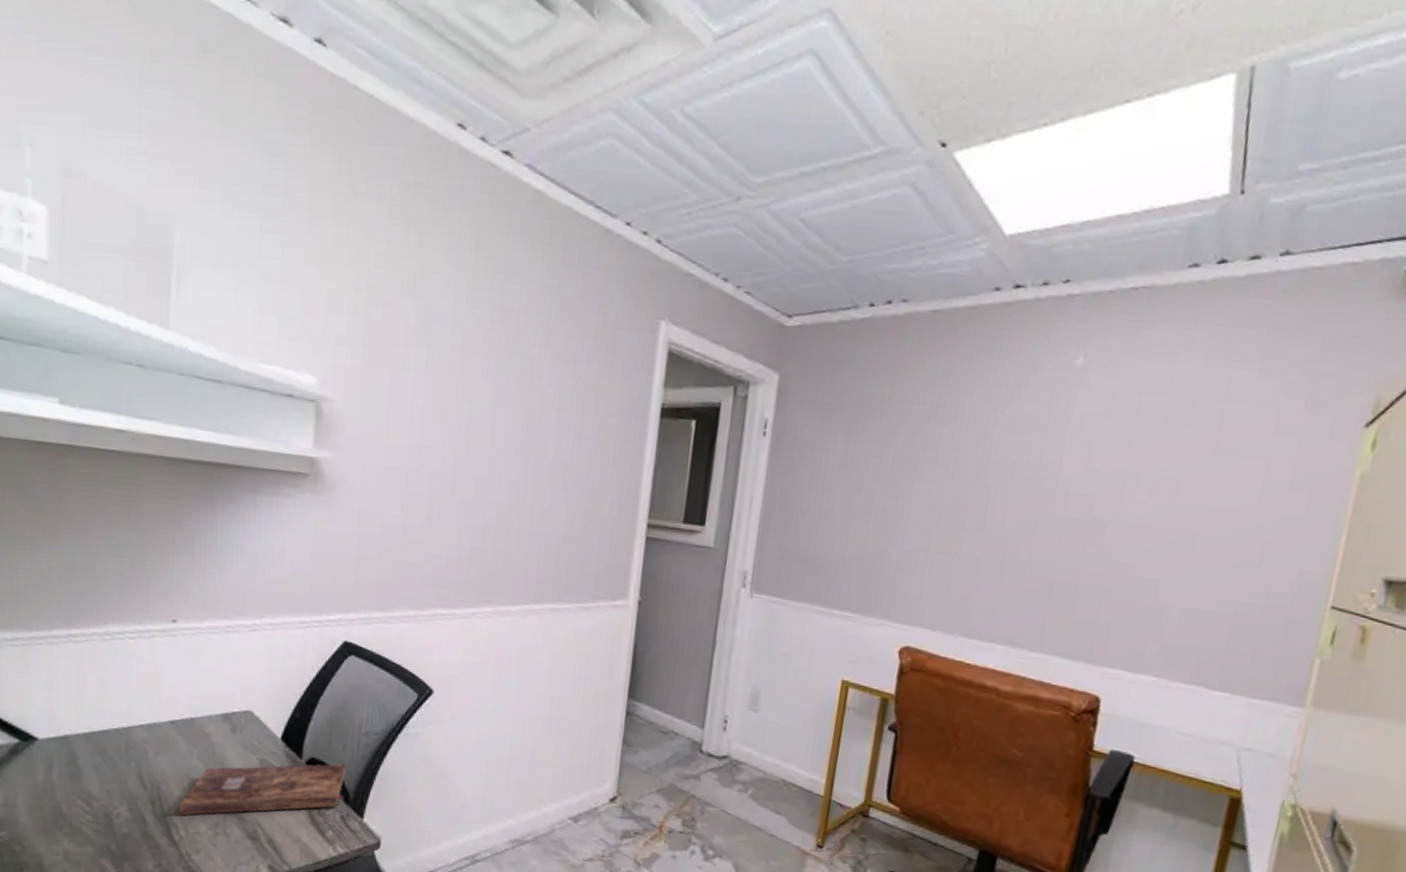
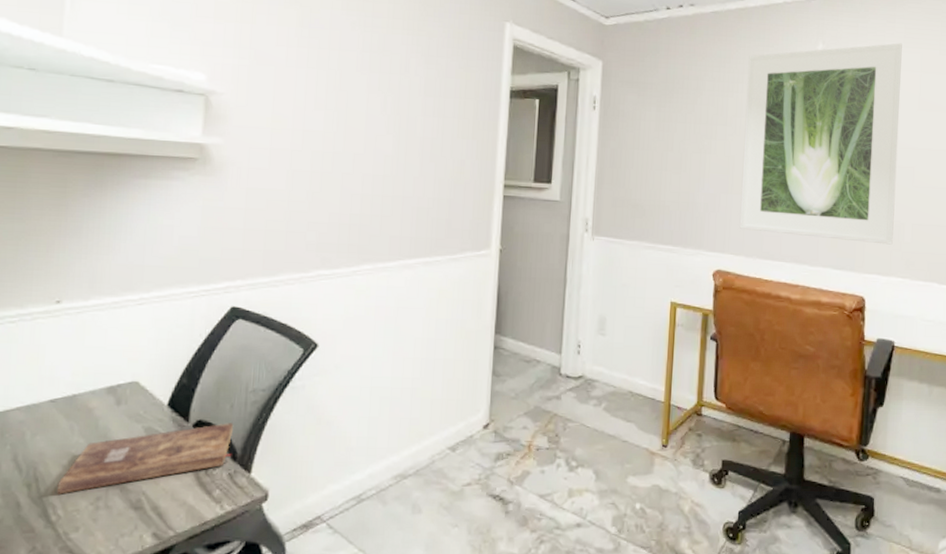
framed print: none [939,358,1203,633] -> present [739,43,902,245]

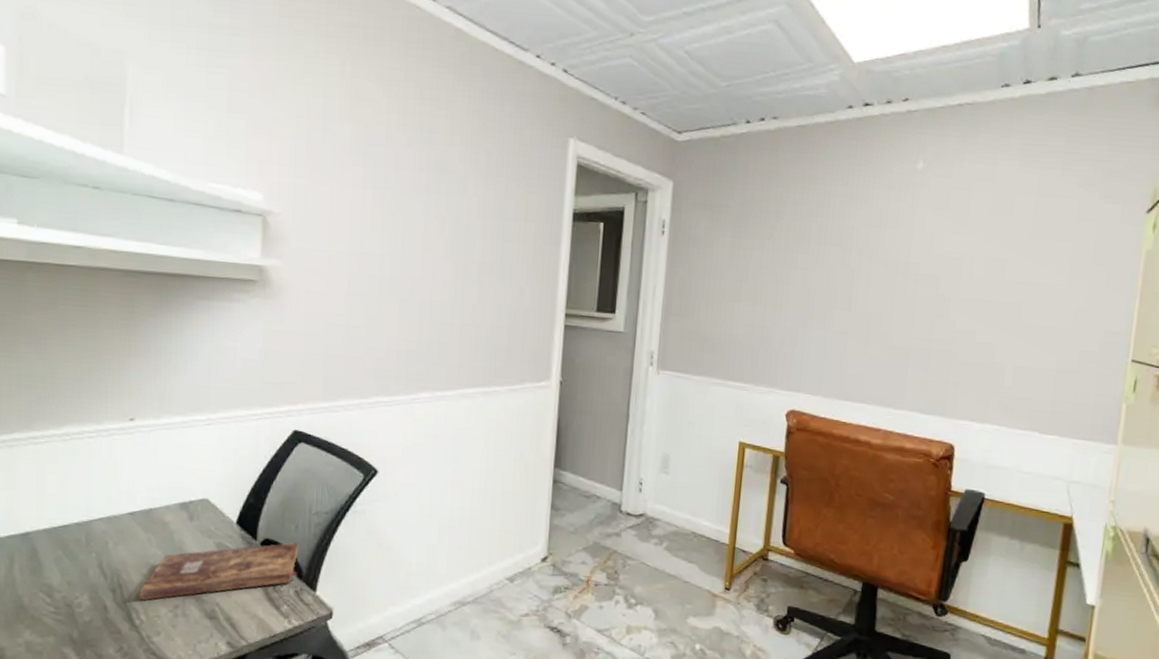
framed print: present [739,43,902,245] -> none [817,161,1018,389]

